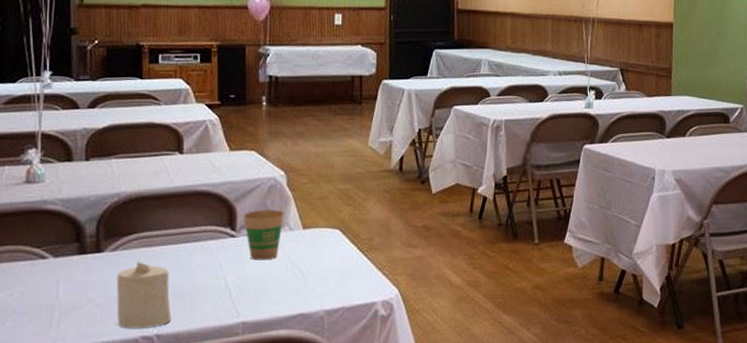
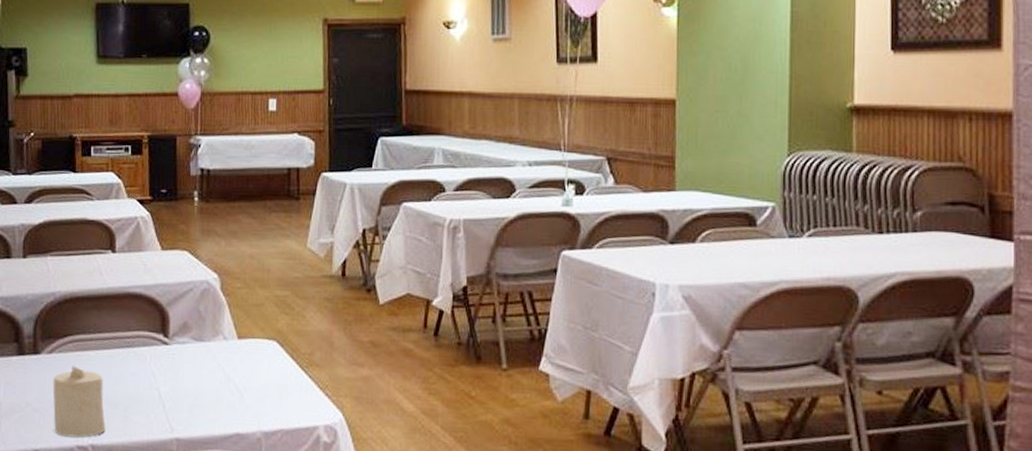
paper cup: present [243,210,284,260] -> none [176,315,218,372]

